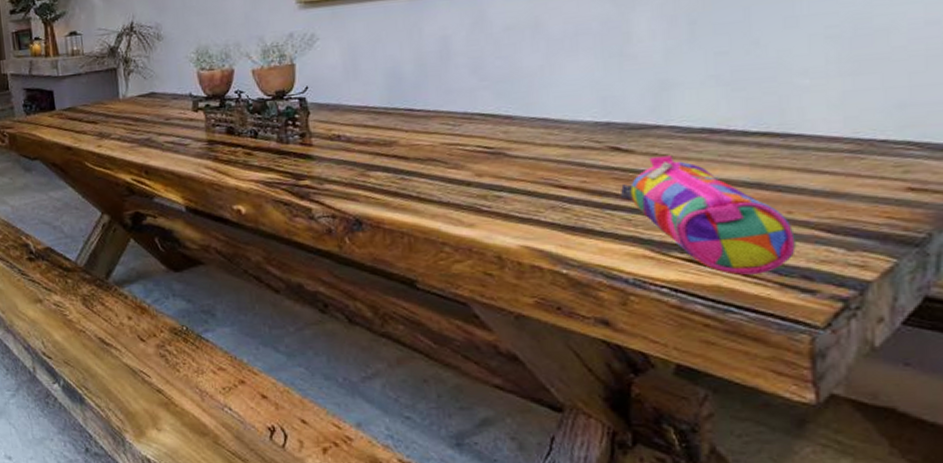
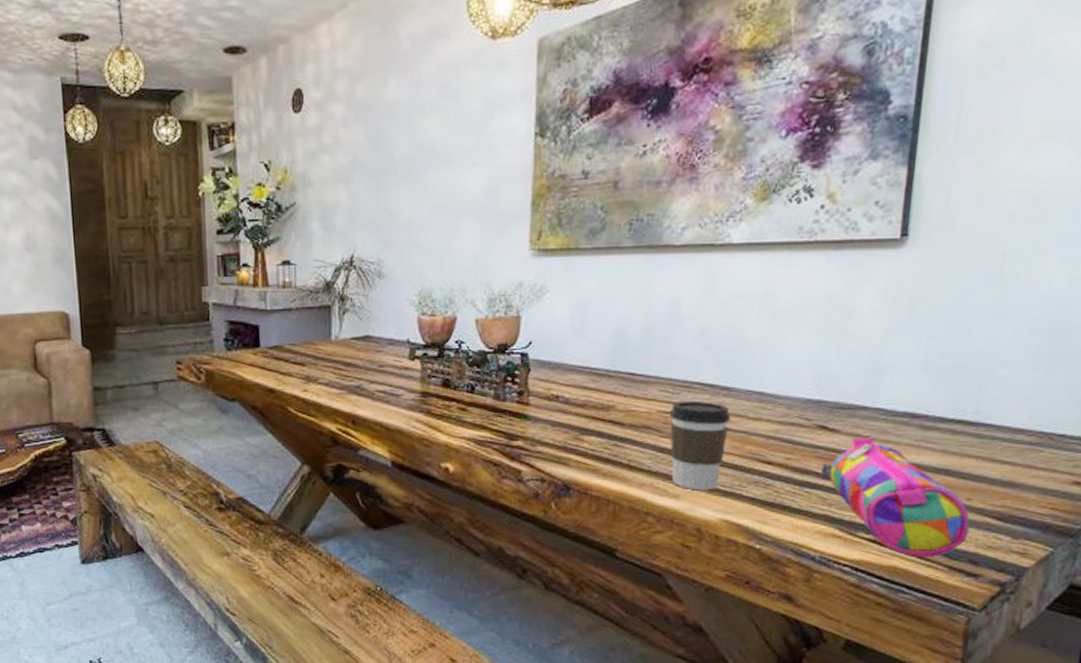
coffee cup: none [453,131,518,219] -> present [669,400,731,491]

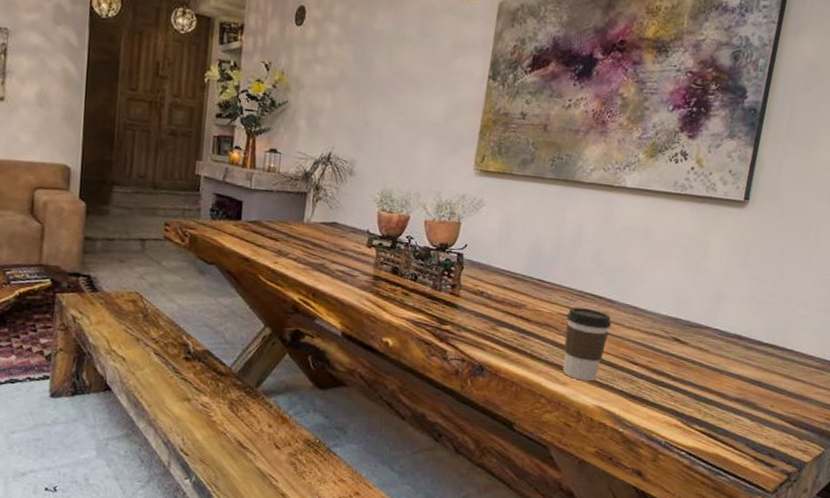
pencil case: present [819,437,970,557] -> none [671,350,772,449]

